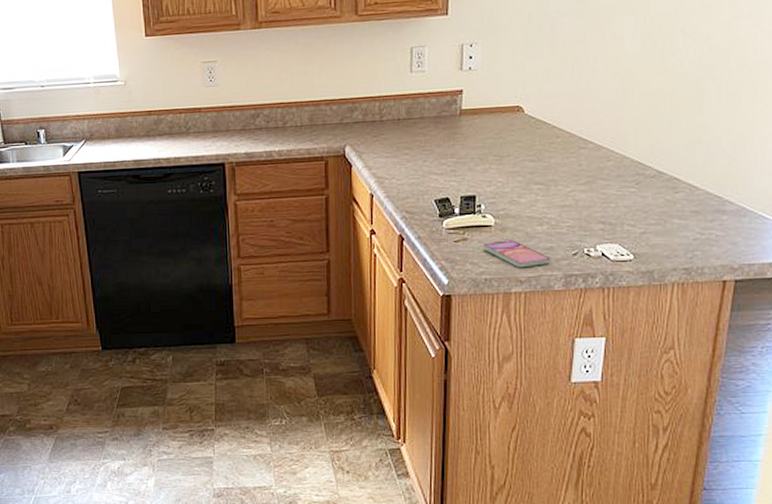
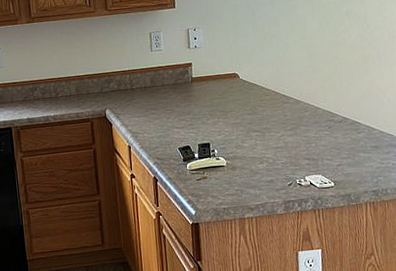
smartphone: present [483,240,551,268] -> none [219,176,273,198]

